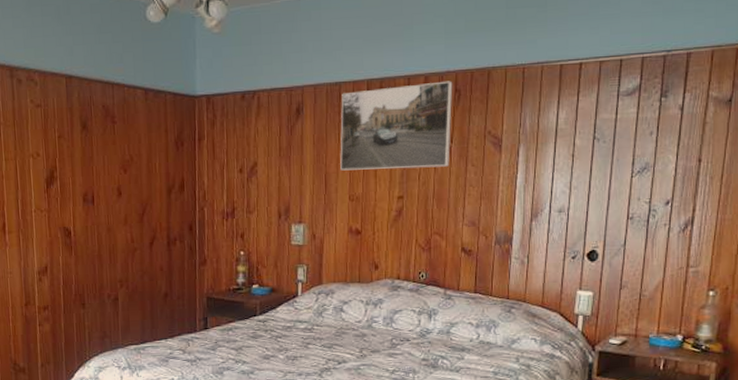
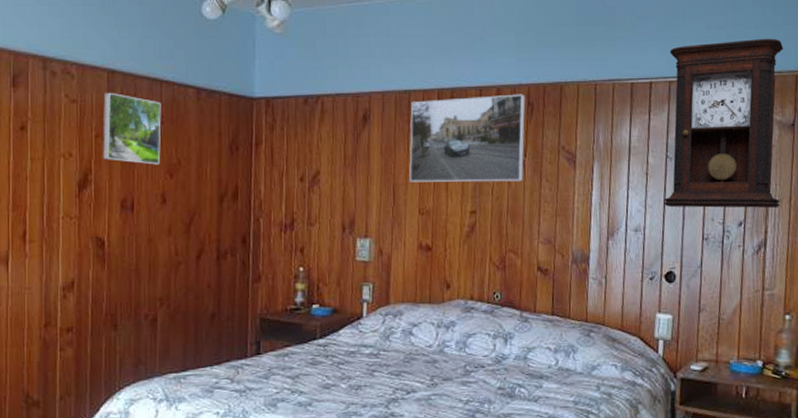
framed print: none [63,96,115,162] -> present [103,92,161,165]
pendulum clock: none [589,10,724,188] -> present [663,38,783,209]

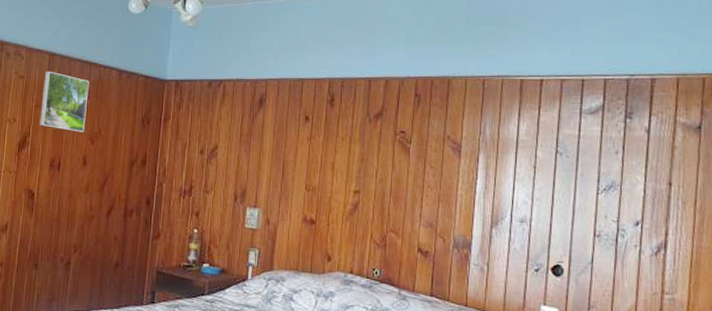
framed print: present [409,94,526,183] -> none [298,85,413,166]
pendulum clock: present [663,38,783,209] -> none [552,41,688,211]

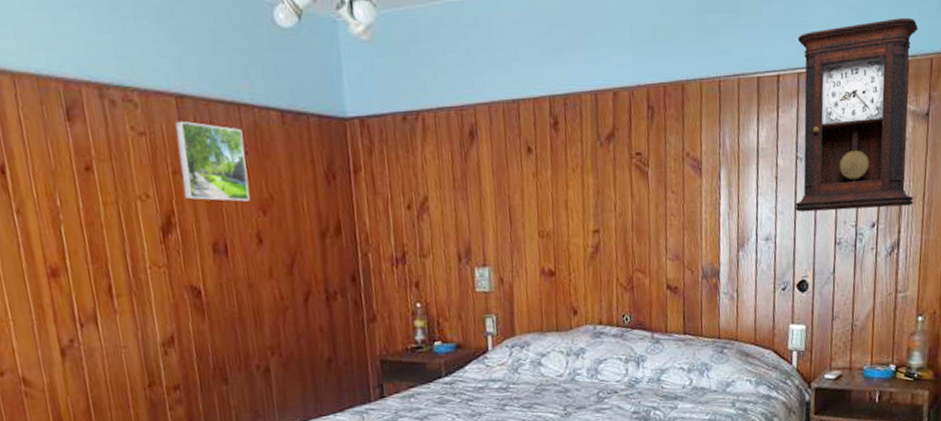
pendulum clock: none [552,41,688,211] -> present [794,17,918,213]

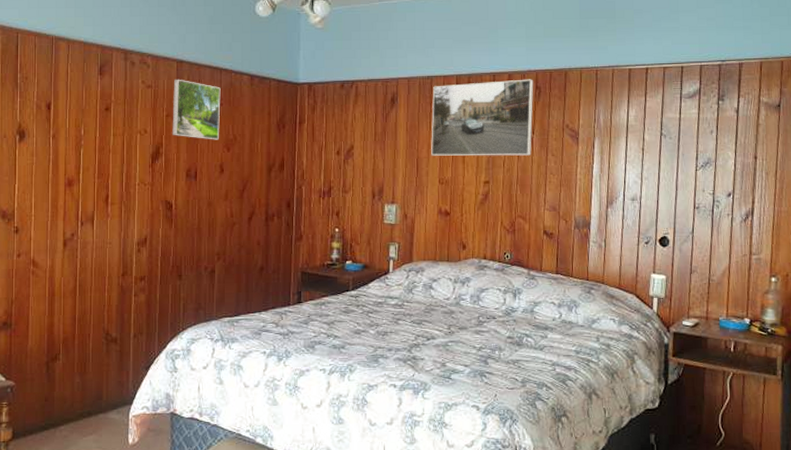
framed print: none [521,96,647,203] -> present [431,79,534,156]
pendulum clock: present [794,17,918,213] -> none [658,28,769,181]

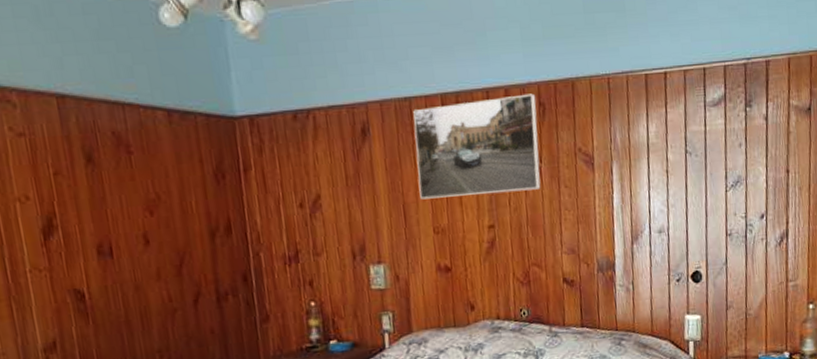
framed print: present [172,79,221,140] -> none [56,121,136,203]

